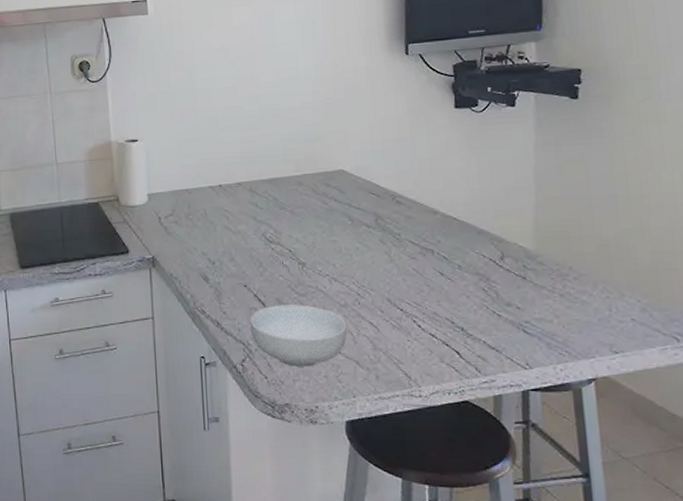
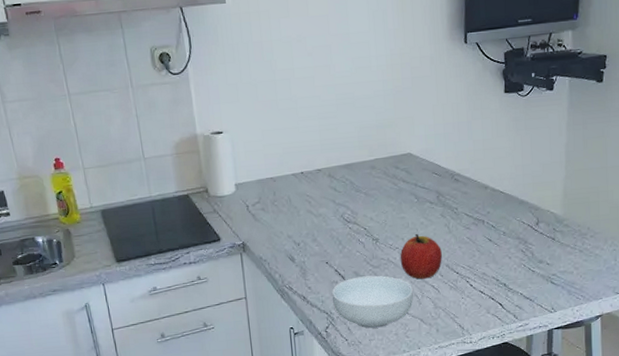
apple: none [330,261,382,314] -> present [400,234,442,279]

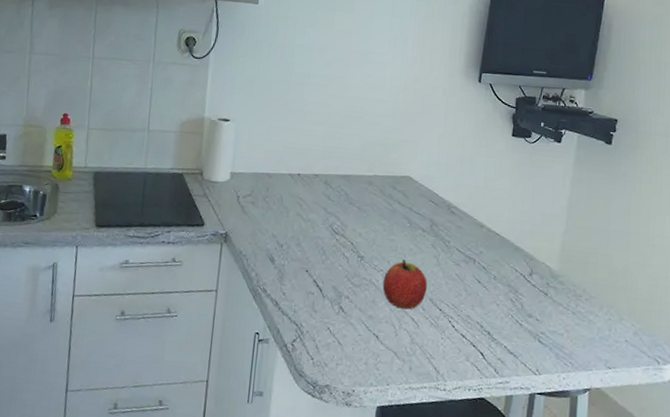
cereal bowl: present [331,275,413,329] -> none [304,292,391,353]

